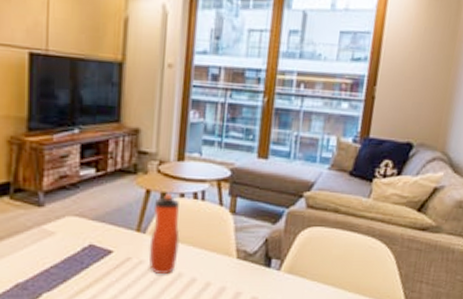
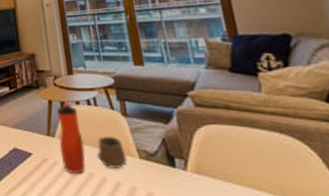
cup: none [191,234,224,268] -> present [96,136,127,168]

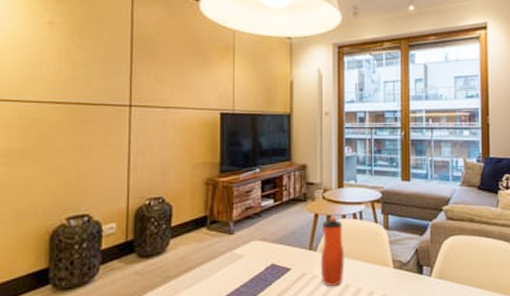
cup: present [96,136,127,168] -> none [355,248,382,279]

